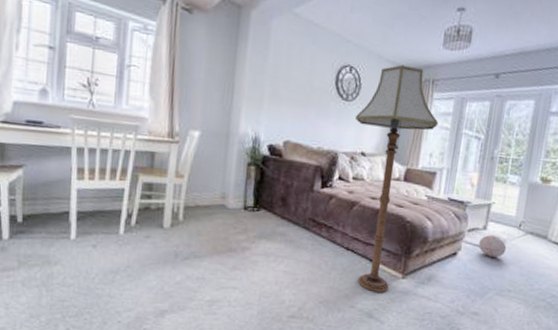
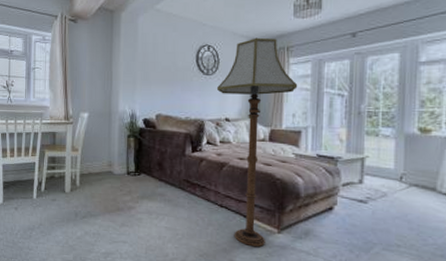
decorative ball: present [478,234,507,258] -> none [356,188,389,211]

